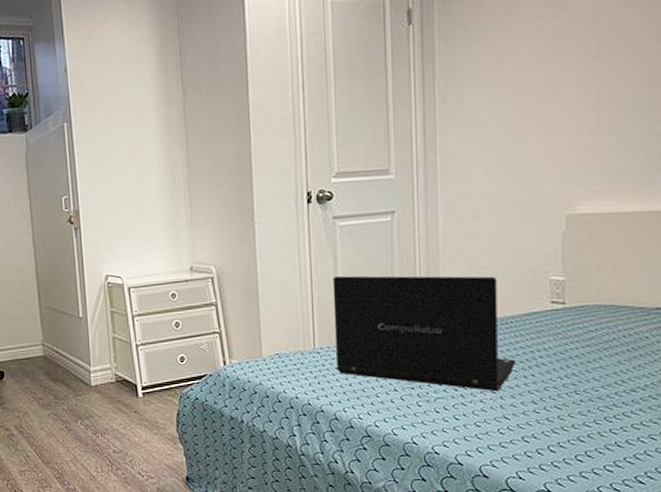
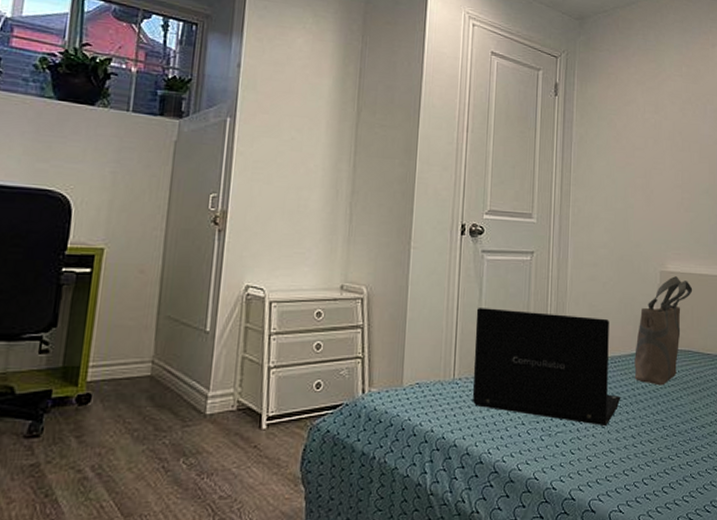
tote bag: none [533,219,616,347] -> present [634,276,693,386]

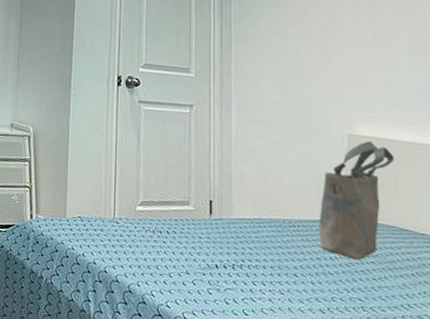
laptop: present [472,308,621,425] -> none [133,154,304,292]

